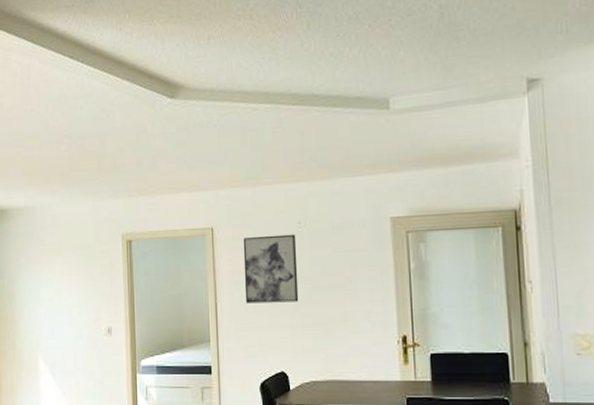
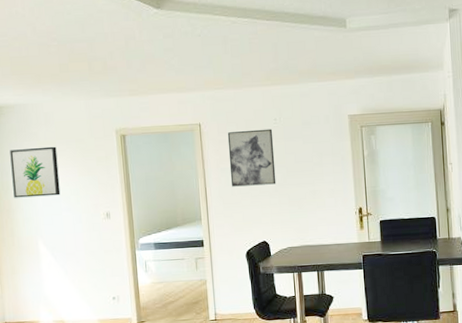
wall art: none [17,252,63,308] -> present [10,146,61,198]

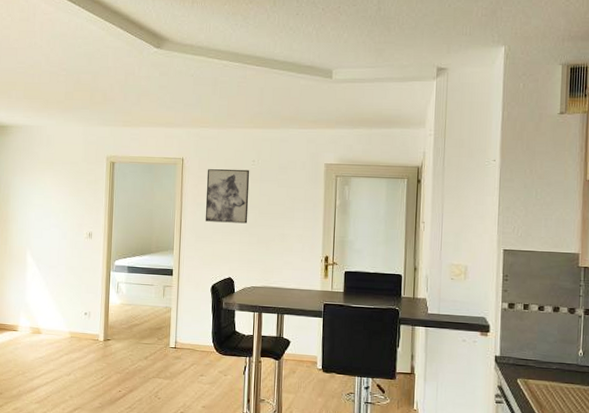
wall art: present [10,146,61,198] -> none [11,166,53,212]

